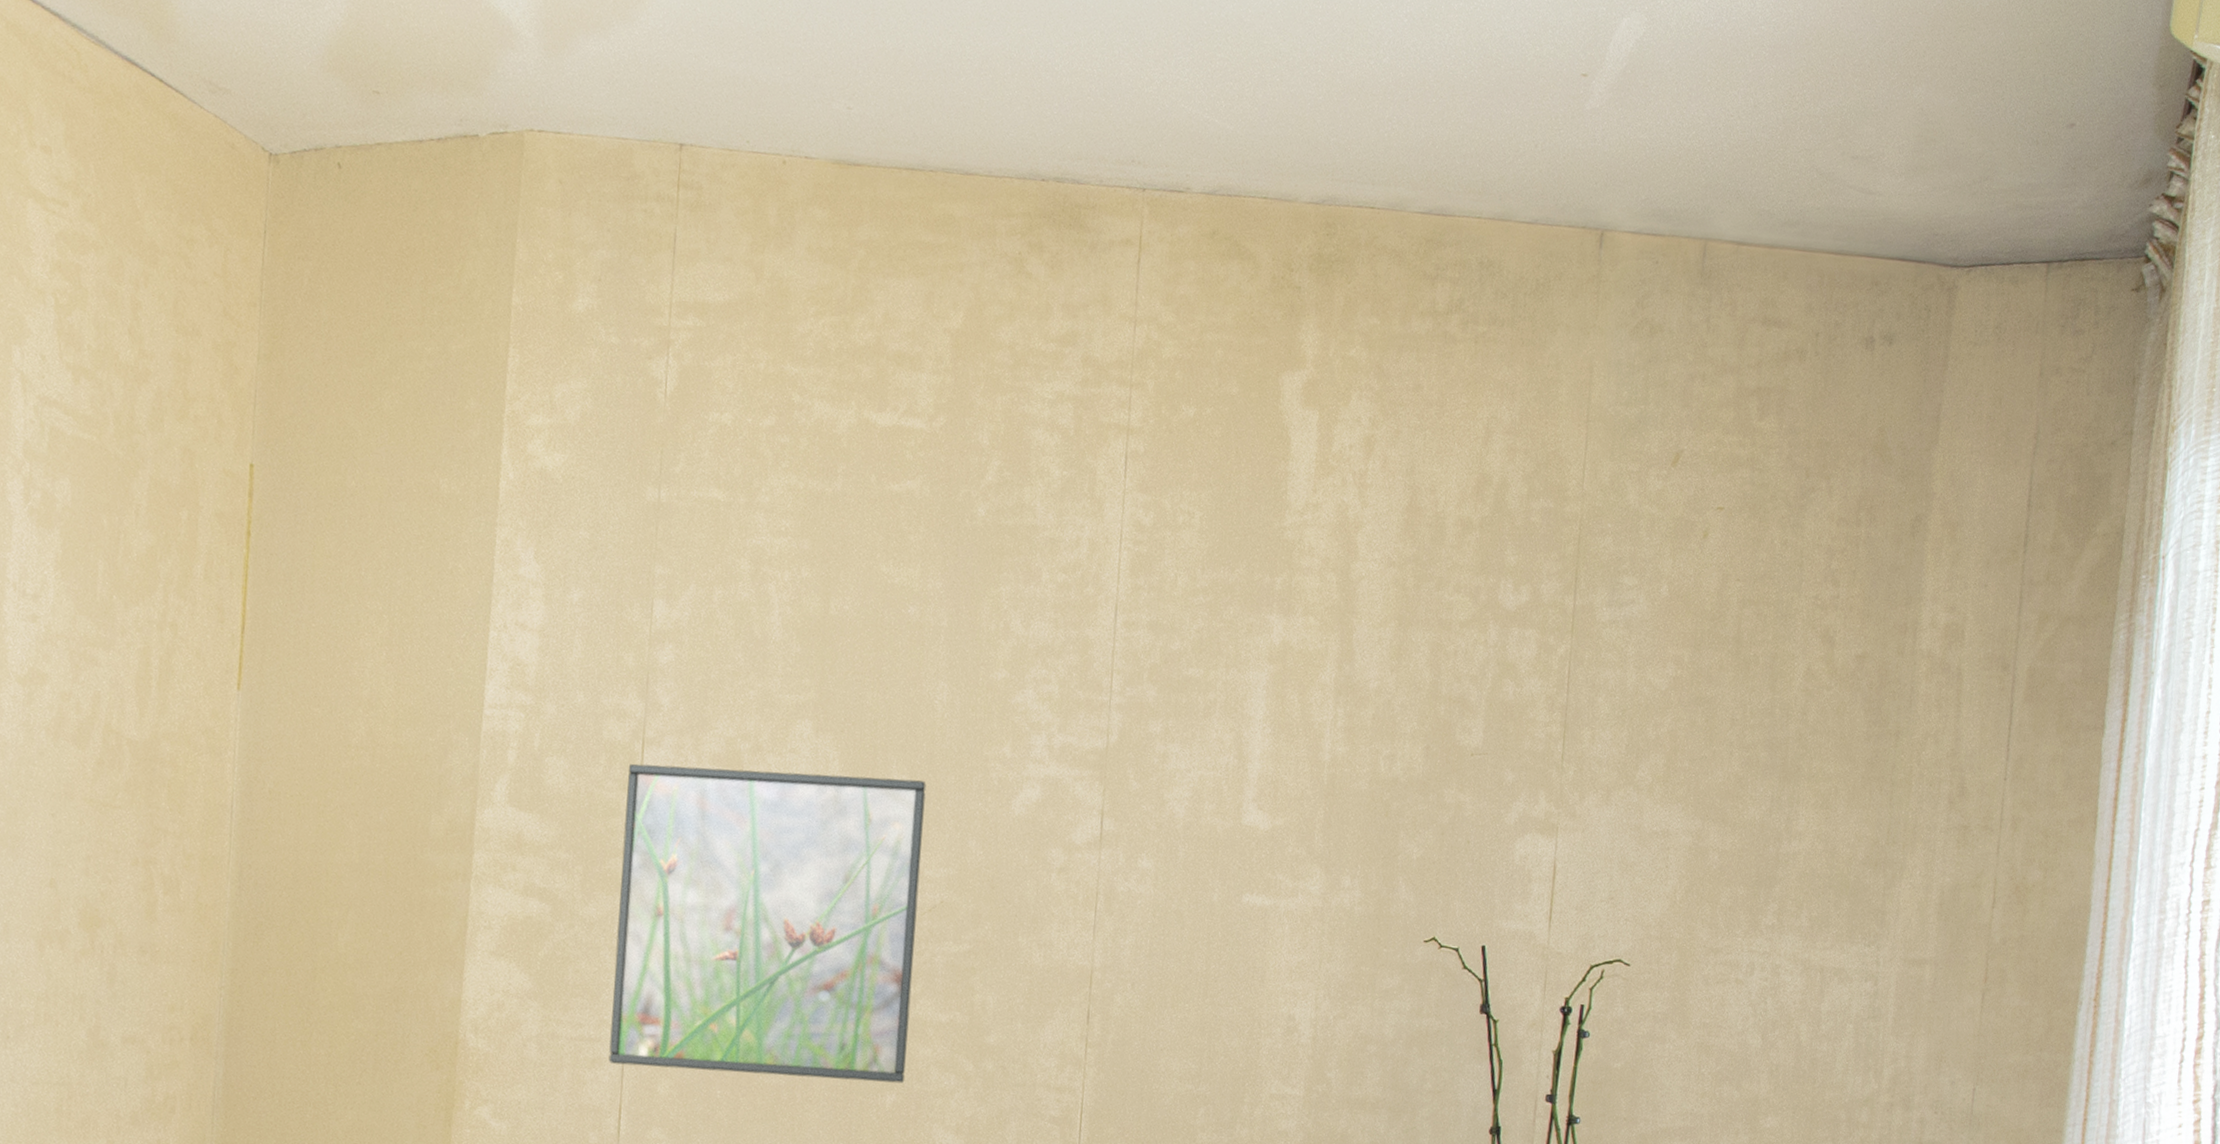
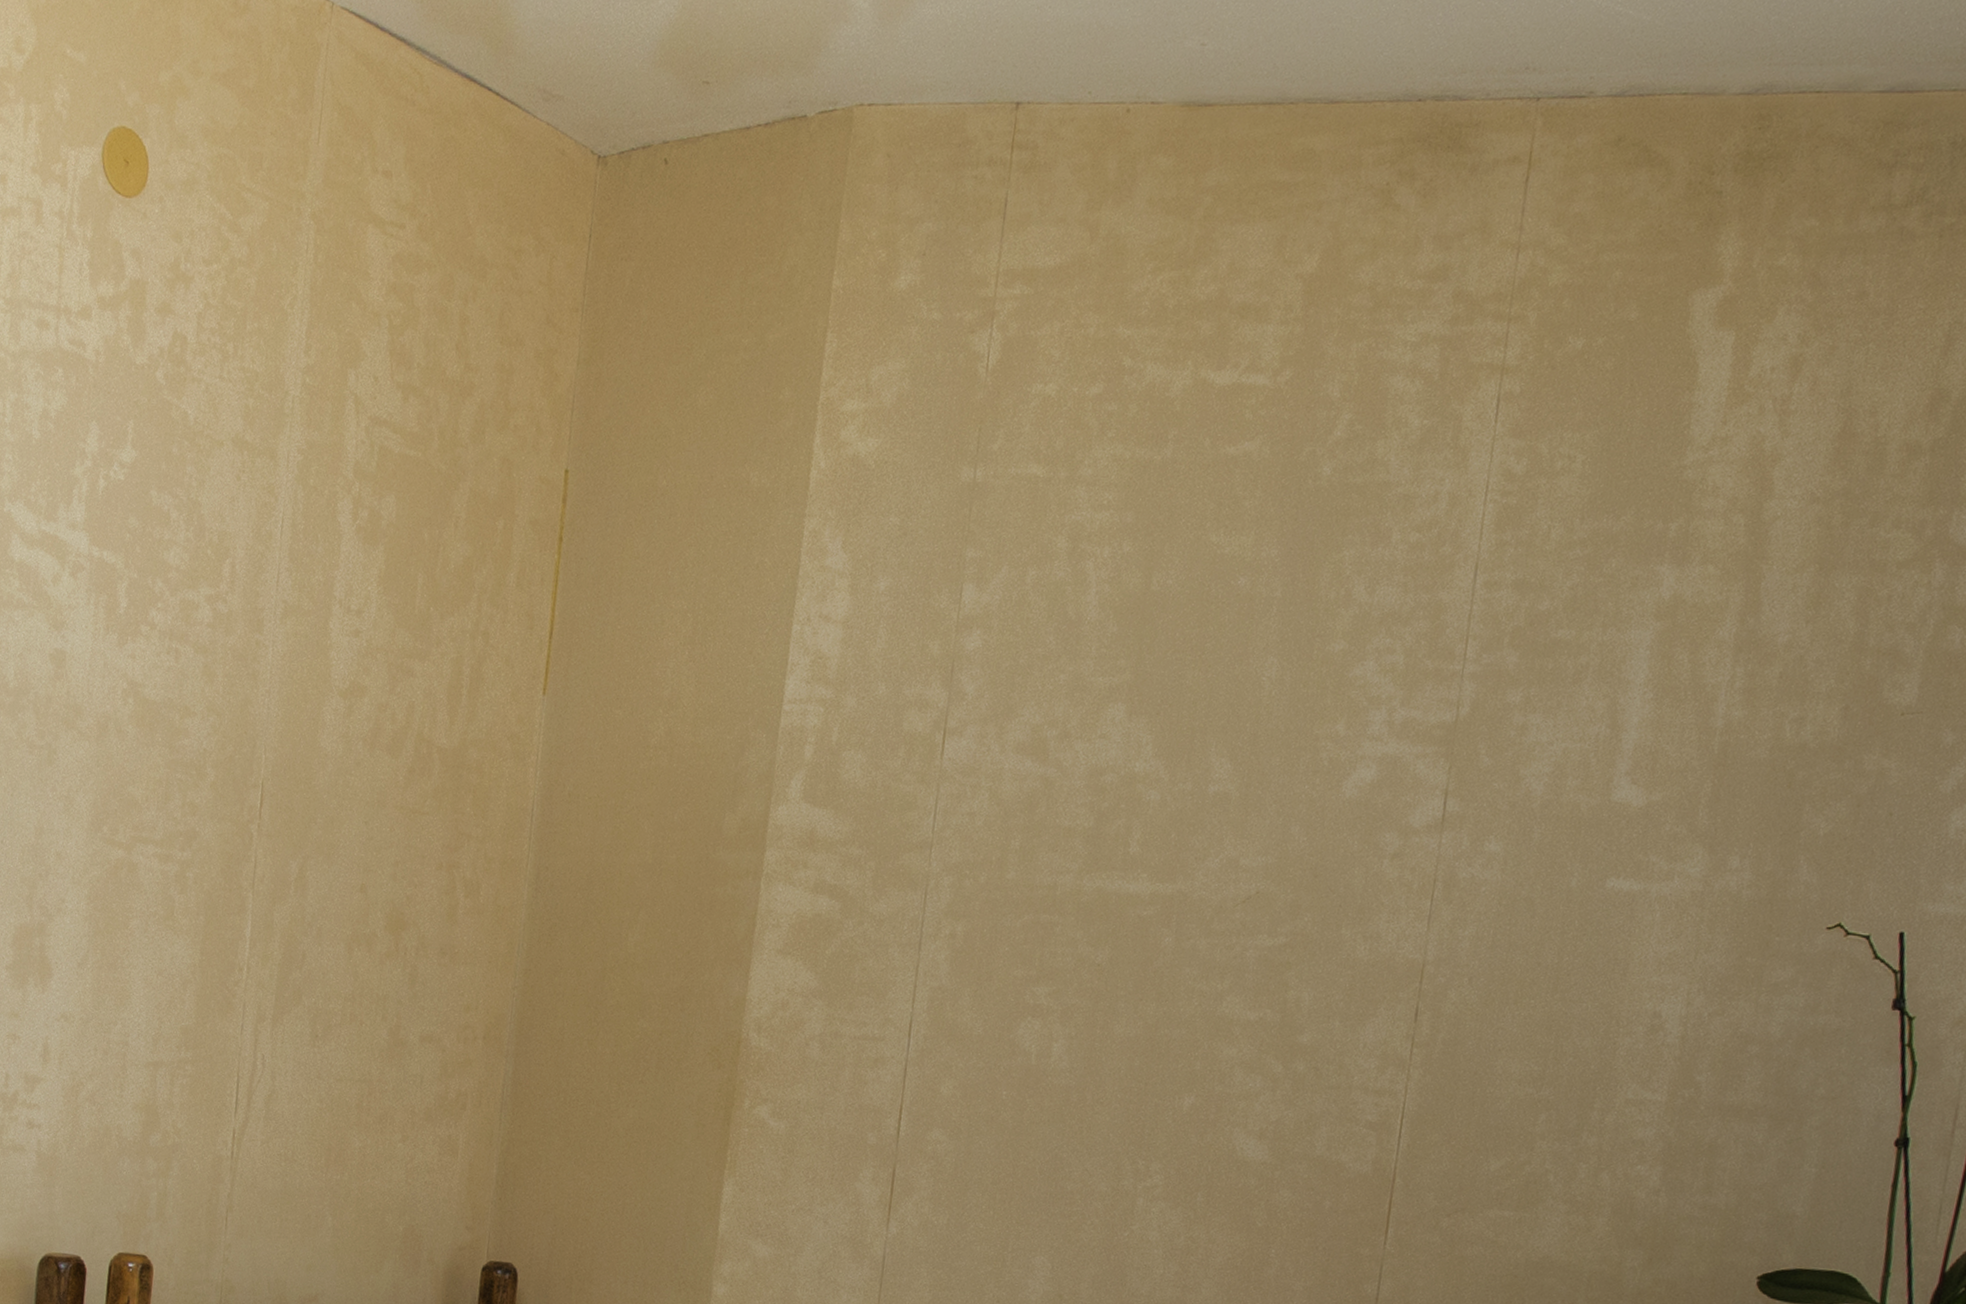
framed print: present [608,763,926,1084] -> none [891,755,1248,1085]

